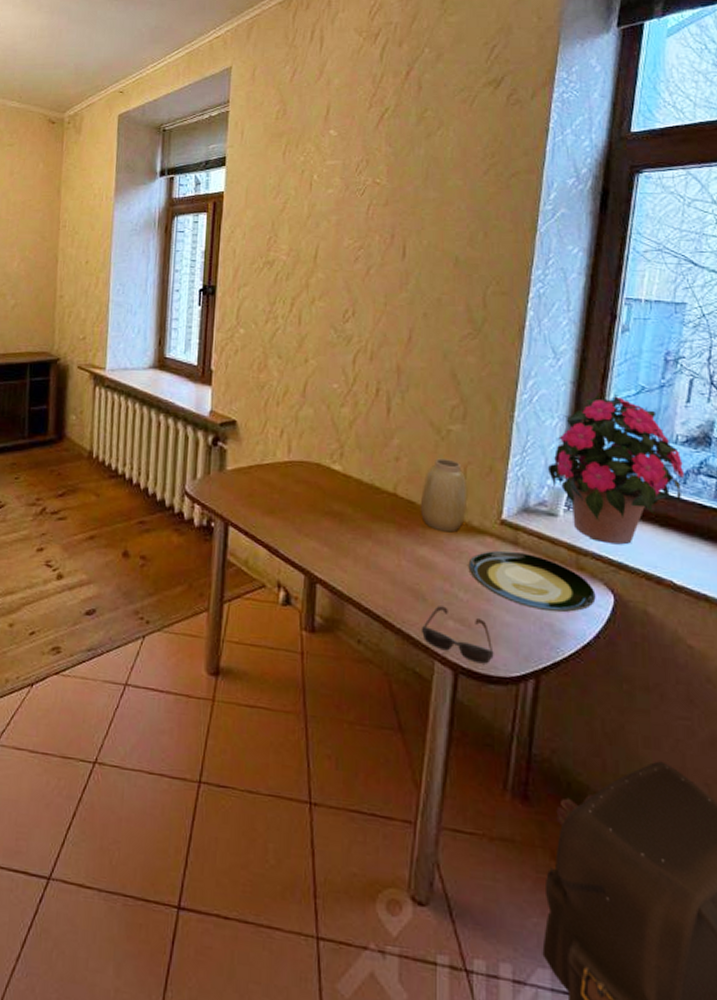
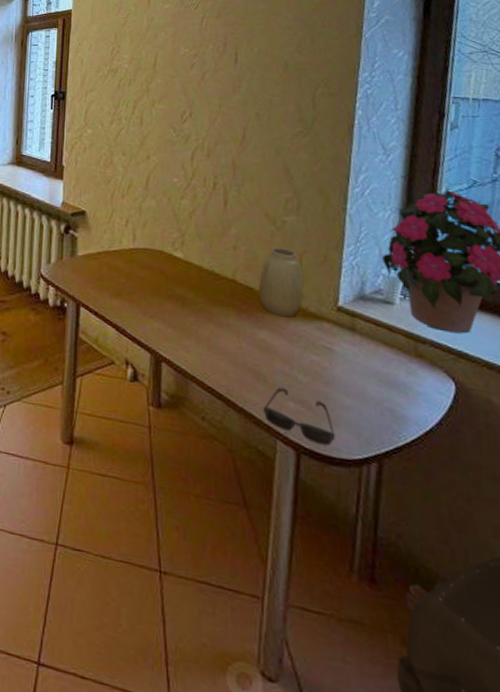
plate: present [468,551,596,613] -> none [307,336,437,399]

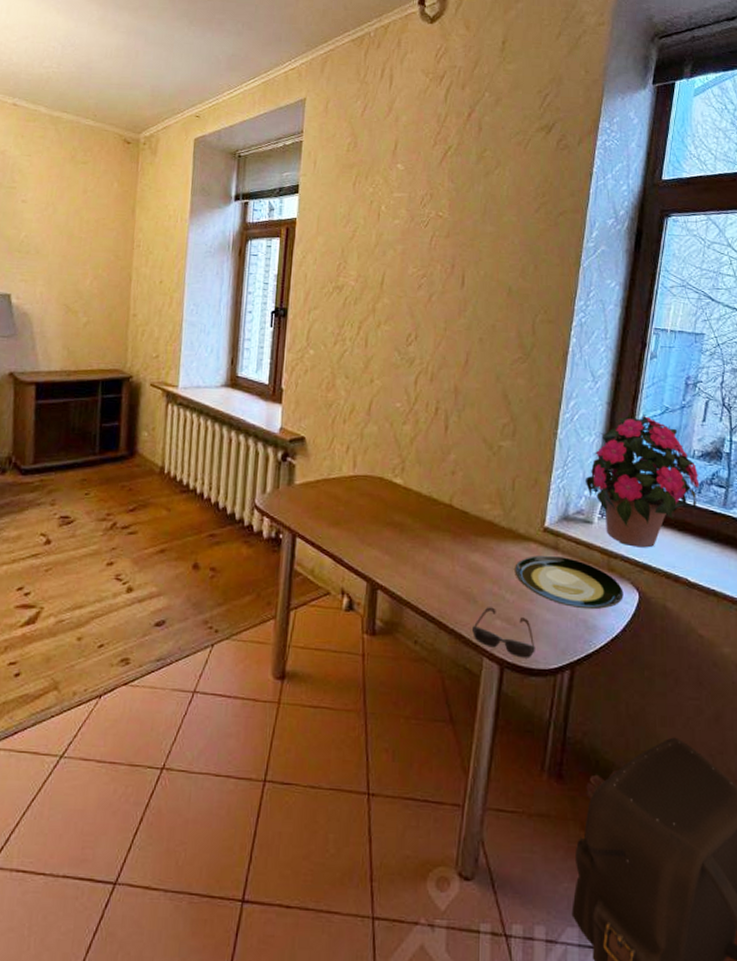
vase: present [258,247,304,318] -> none [473,472,516,540]
plate: none [307,336,437,399] -> present [515,556,624,610]

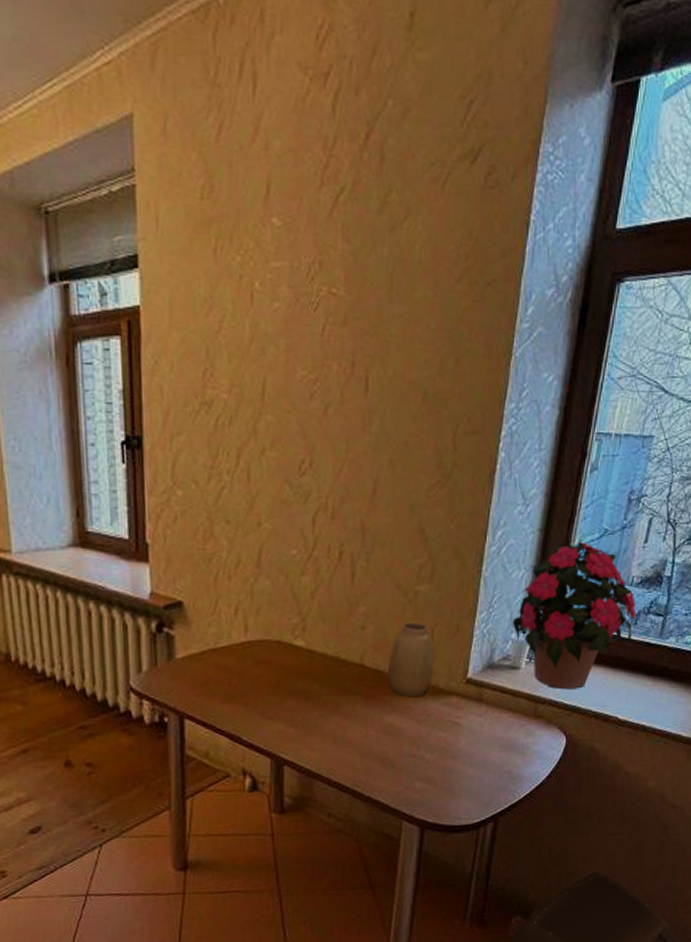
vase: none [473,472,516,540] -> present [387,622,435,698]
glasses: present [473,607,535,658] -> none [390,769,457,817]
plate: present [515,556,624,610] -> none [435,708,550,760]

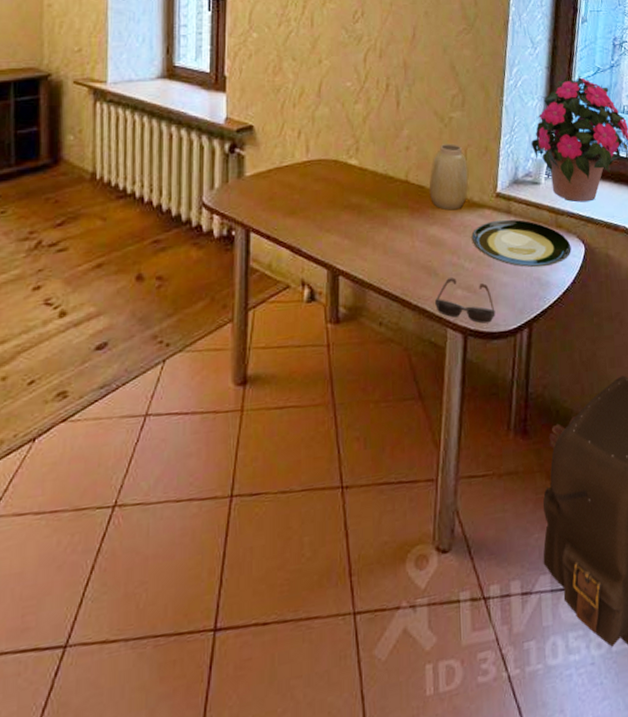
glasses: none [390,769,457,817] -> present [435,278,495,324]
plate: none [435,708,550,760] -> present [471,220,572,268]

